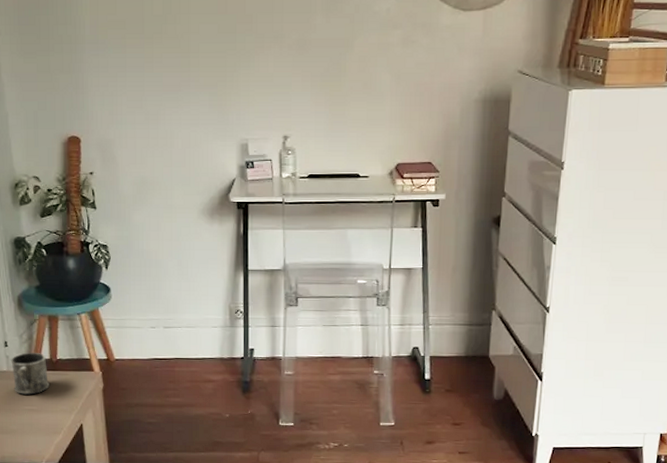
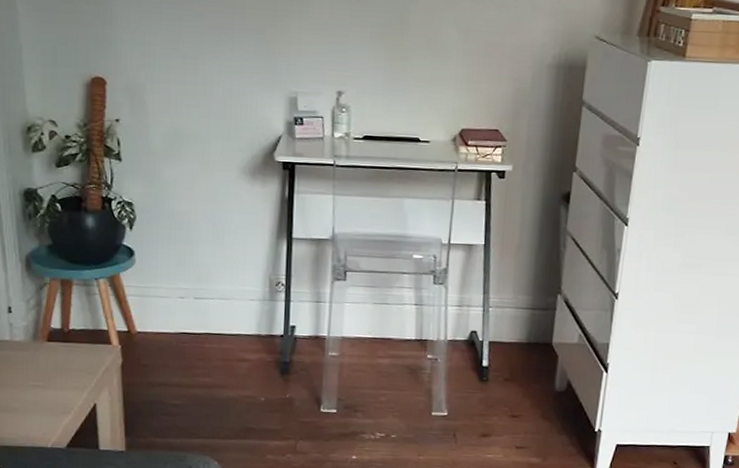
mug: present [11,353,50,395] -> none [15,320,59,369]

